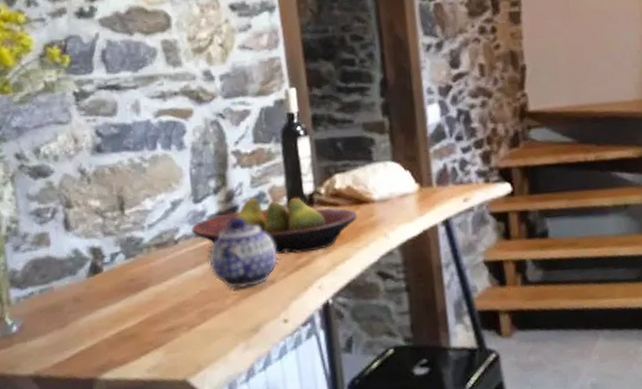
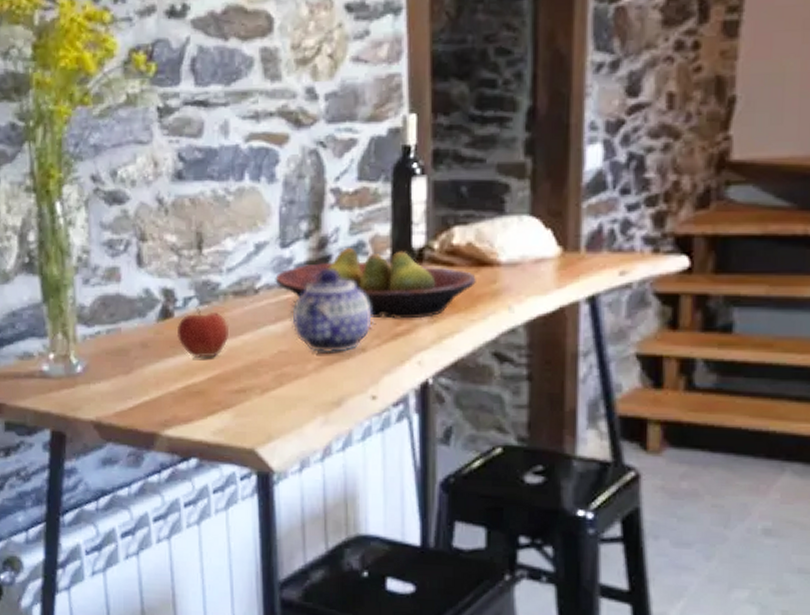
apple: none [107,259,155,306] -> present [178,305,228,358]

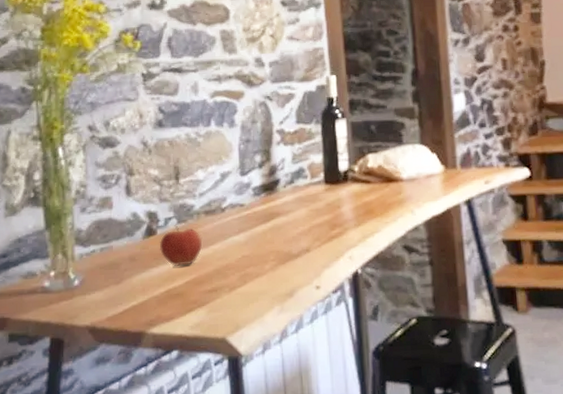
fruit bowl: present [275,247,476,319] -> none [237,172,387,226]
teapot: present [292,269,373,354] -> none [251,190,314,256]

